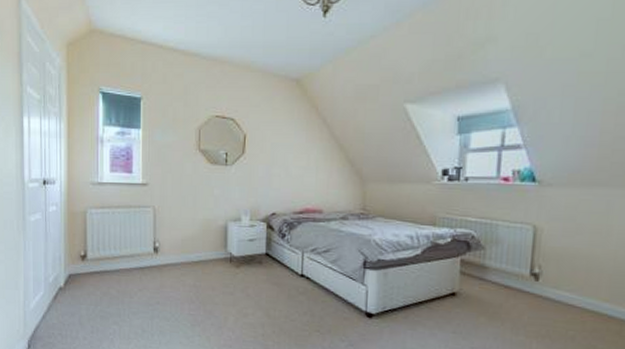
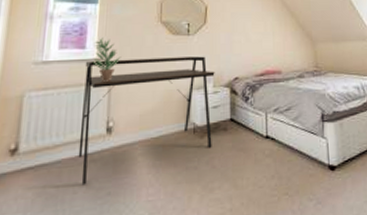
desk: none [132,185,252,293] -> present [78,56,215,186]
potted plant: none [139,163,164,206] -> present [92,38,121,82]

